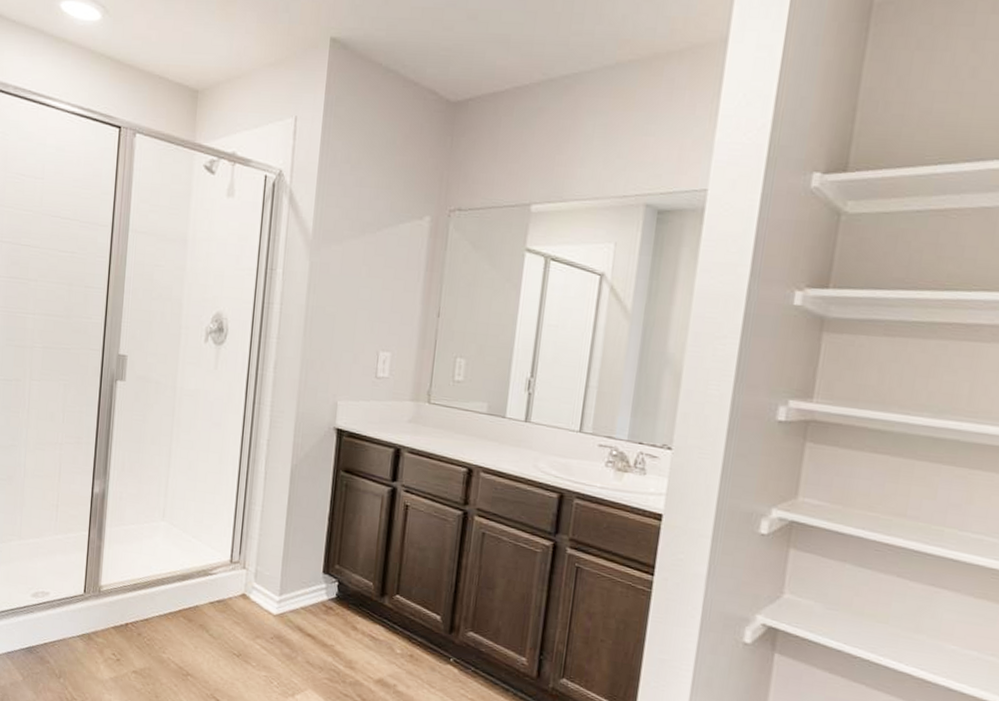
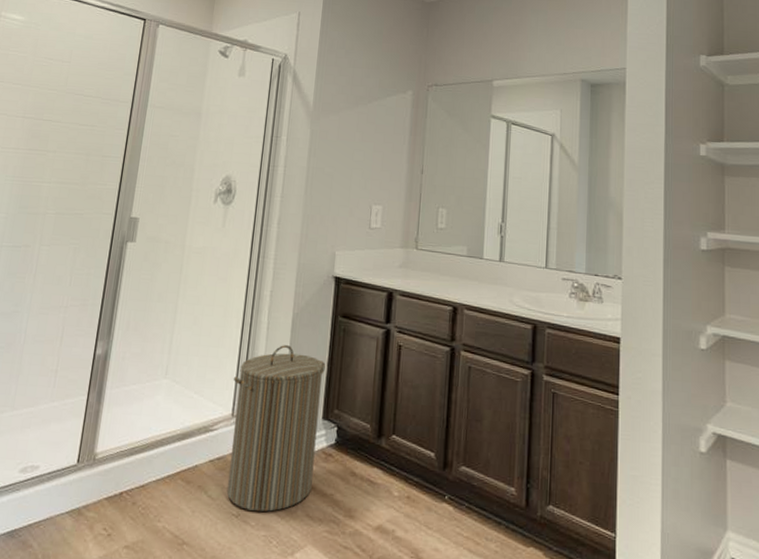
laundry hamper: none [227,496,326,655] -> present [226,345,326,512]

